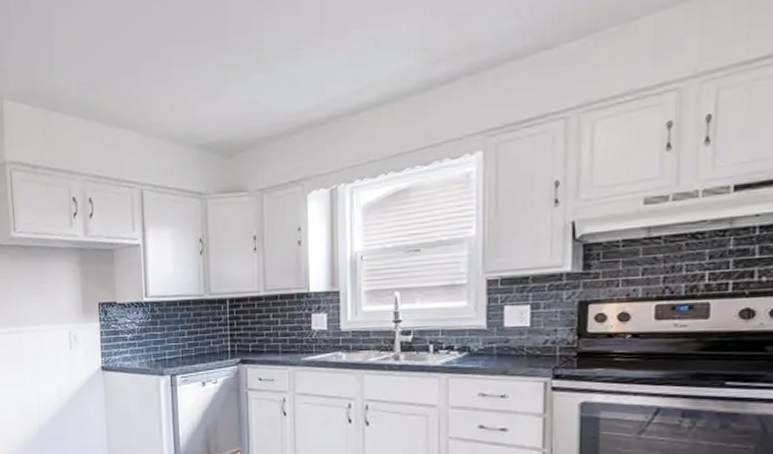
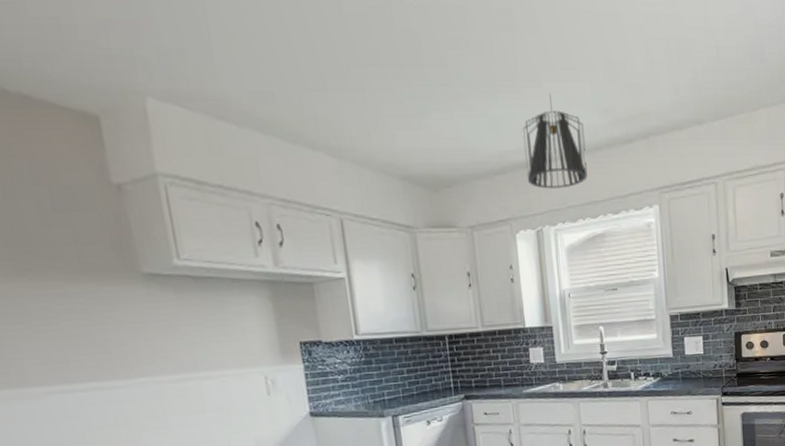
pendant light: none [323,40,394,145] -> present [522,93,588,189]

